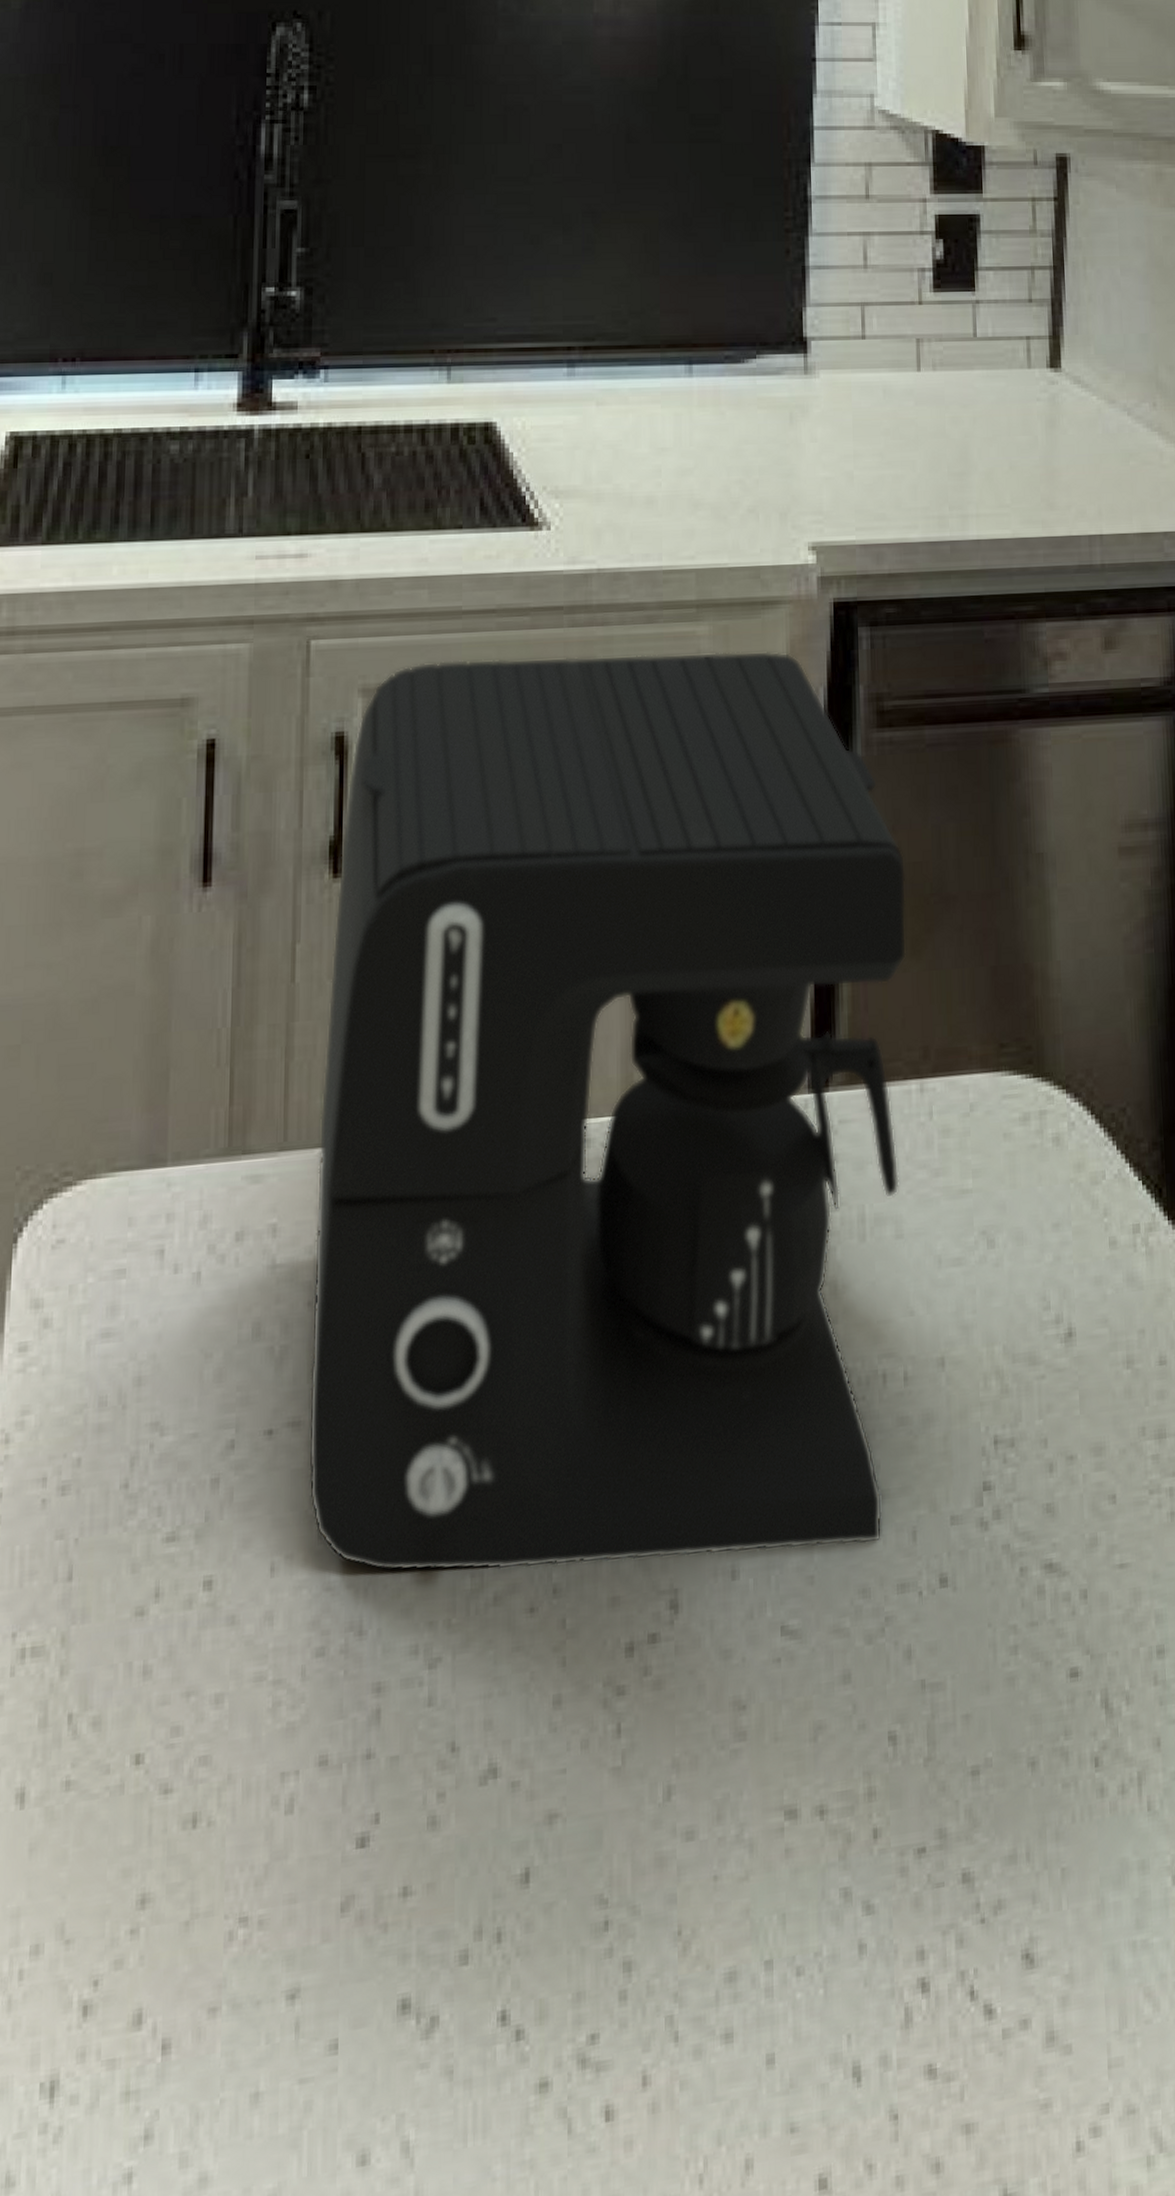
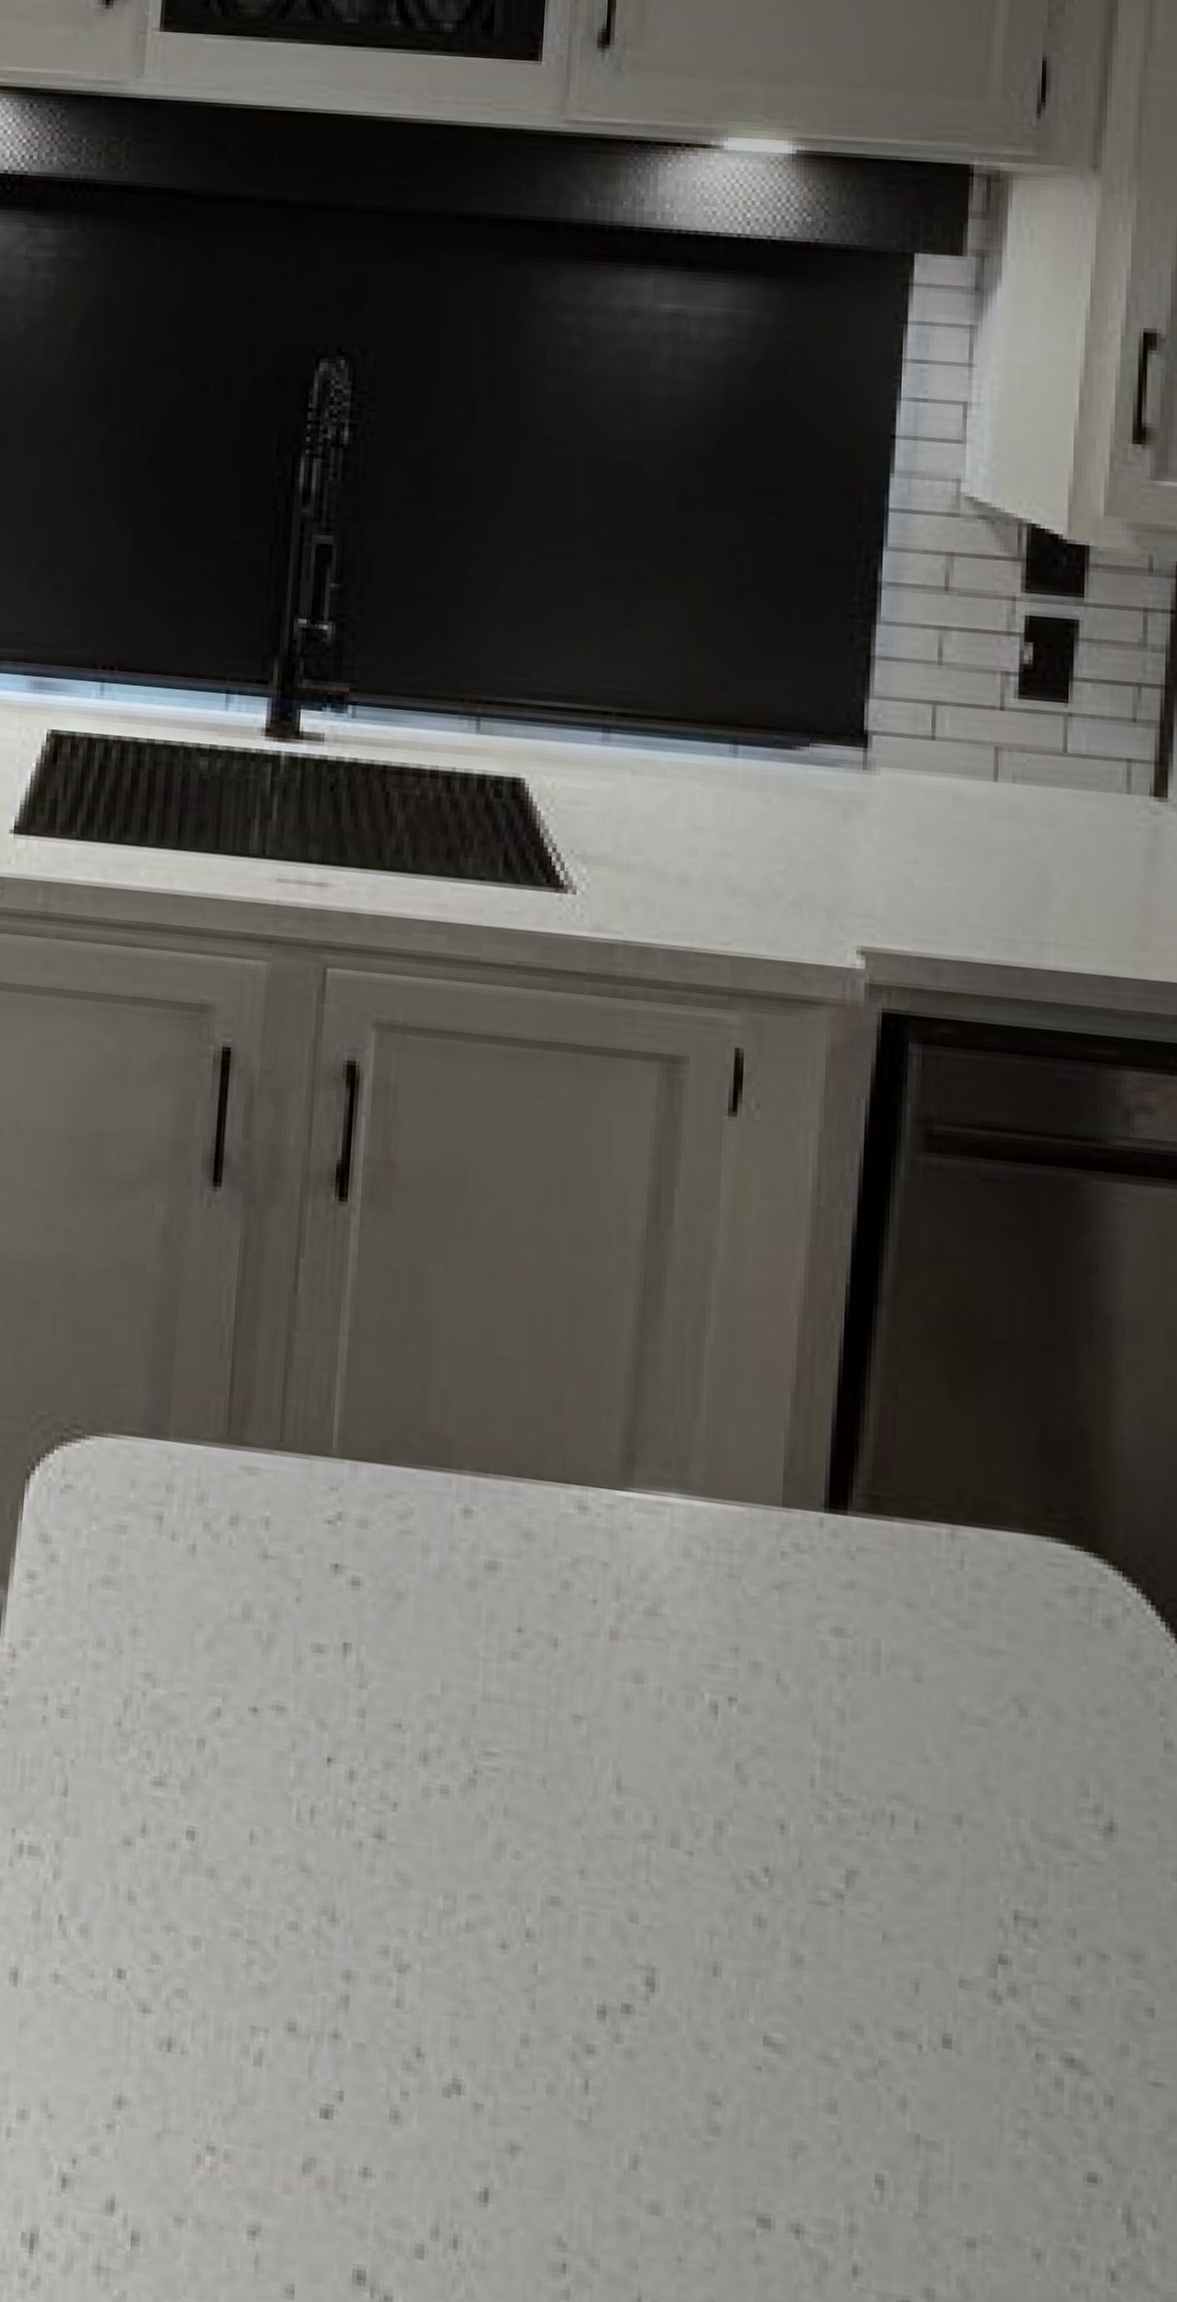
coffee maker: present [308,650,907,1572] -> none [289,1007,949,1983]

